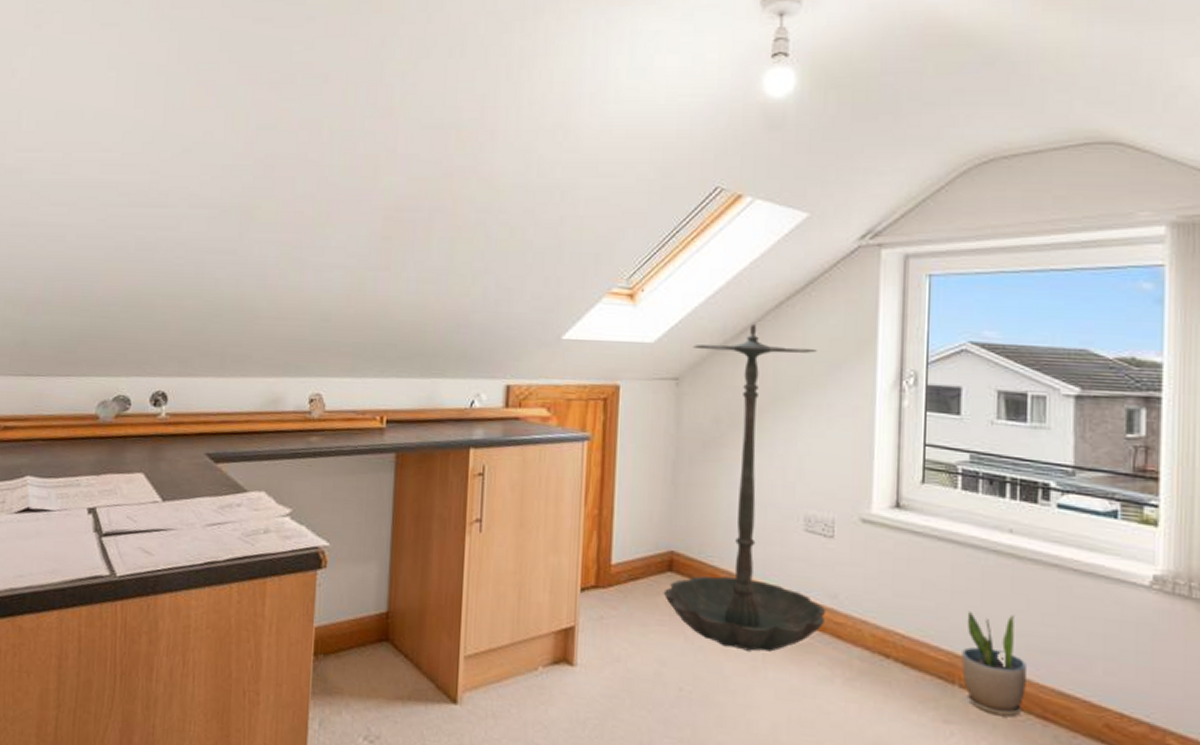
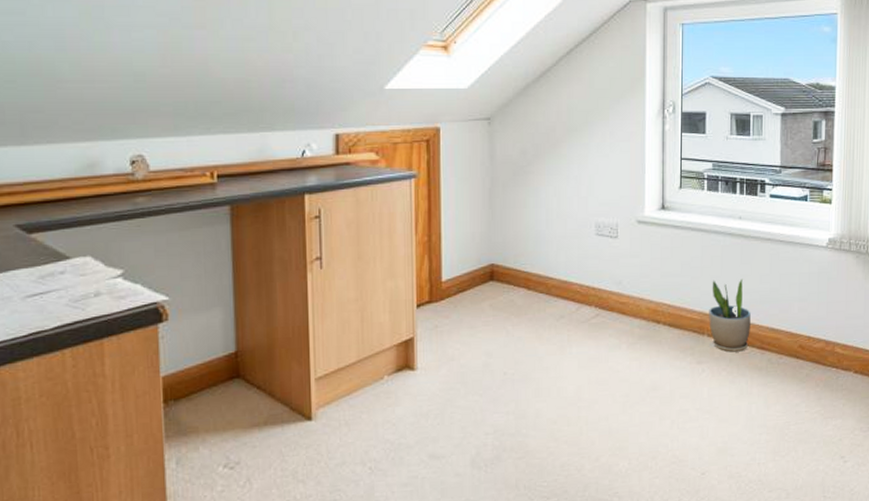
umbrella stand: present [663,323,826,652] -> none [487,68,614,335]

